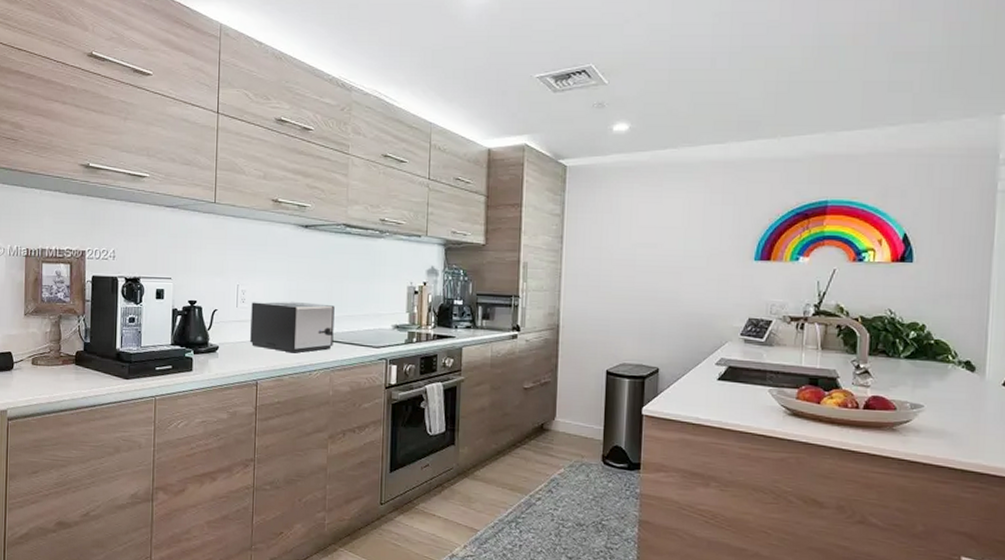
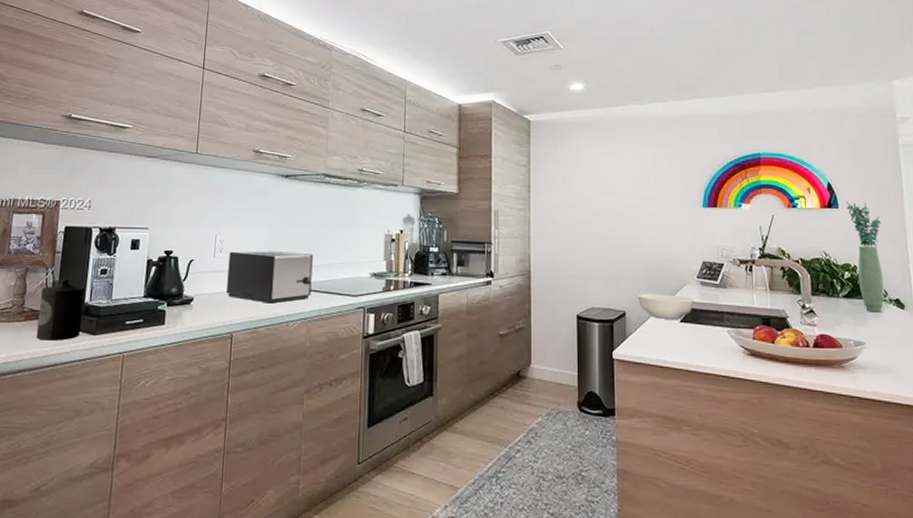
canister: none [74,326,115,384] -> present [36,279,85,341]
bowl: none [672,350,734,377] -> present [637,293,694,319]
vase: none [922,254,961,375] -> present [846,201,885,313]

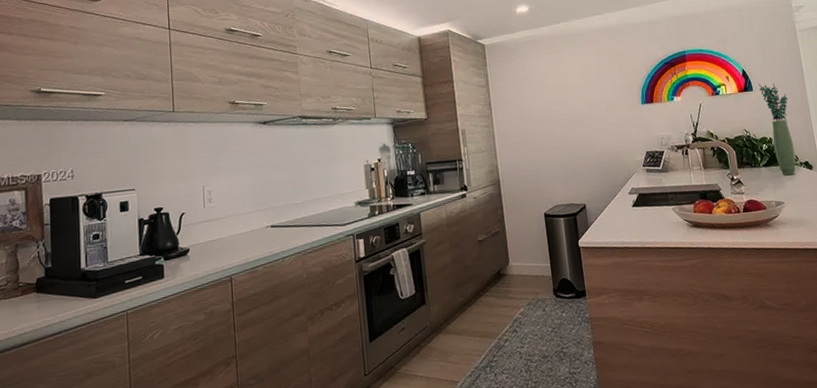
canister: present [36,279,85,341] -> none [34,249,81,311]
toaster: present [226,250,313,304] -> none [218,192,302,244]
bowl: present [637,293,694,319] -> none [594,184,643,207]

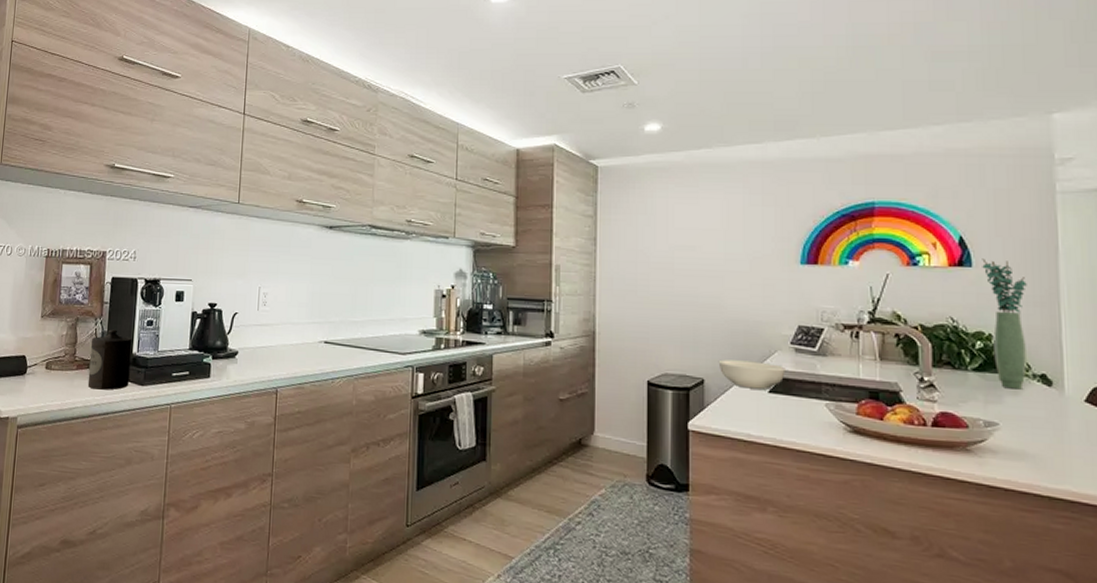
canister: none [34,249,81,311] -> present [87,329,132,390]
bowl: none [594,184,643,207] -> present [718,359,786,390]

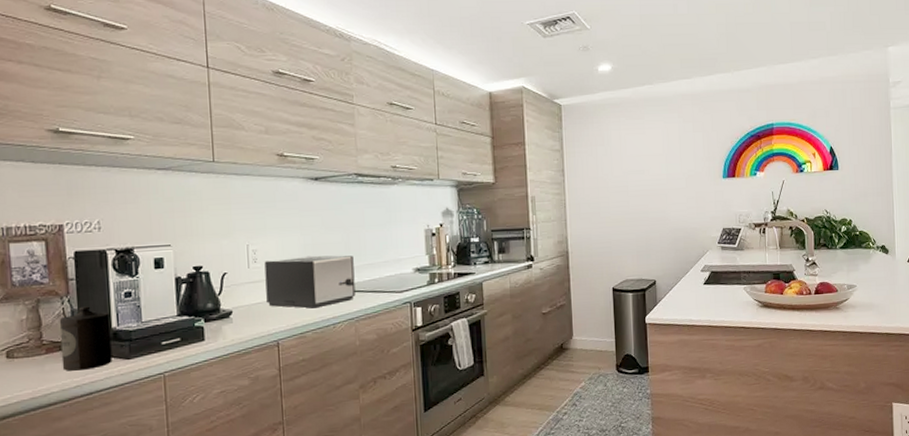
toaster: none [271,304,359,360] -> present [264,255,356,309]
bowl: present [718,359,786,390] -> none [666,260,715,283]
vase: present [982,258,1027,390] -> none [845,163,873,259]

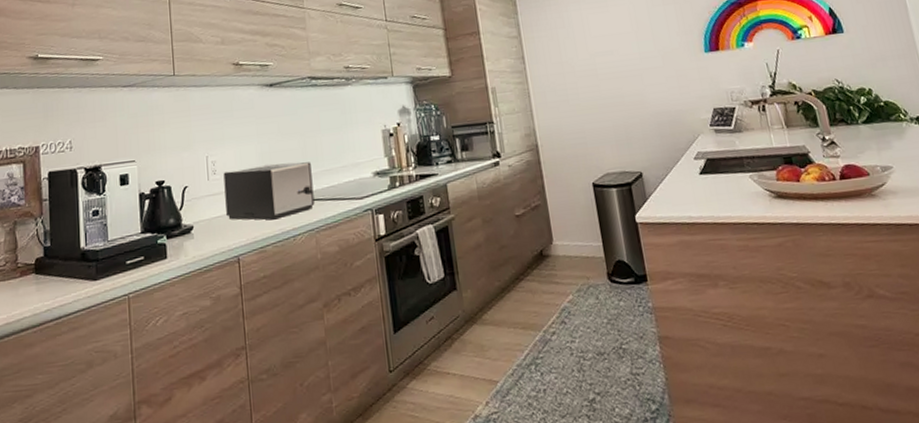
canister: present [59,306,113,371] -> none [33,226,80,295]

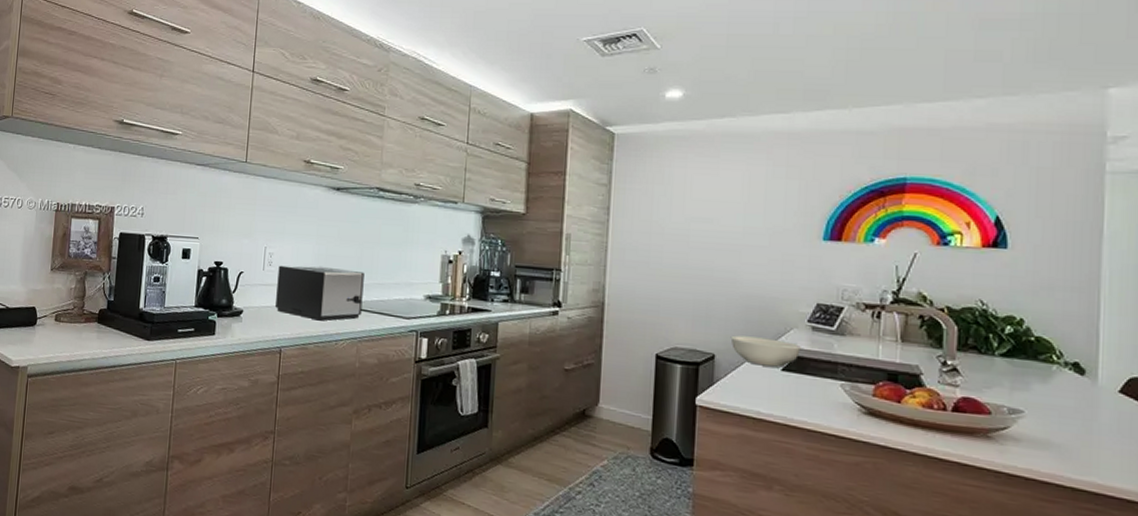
bowl: none [651,147,711,174] -> present [730,335,801,368]

